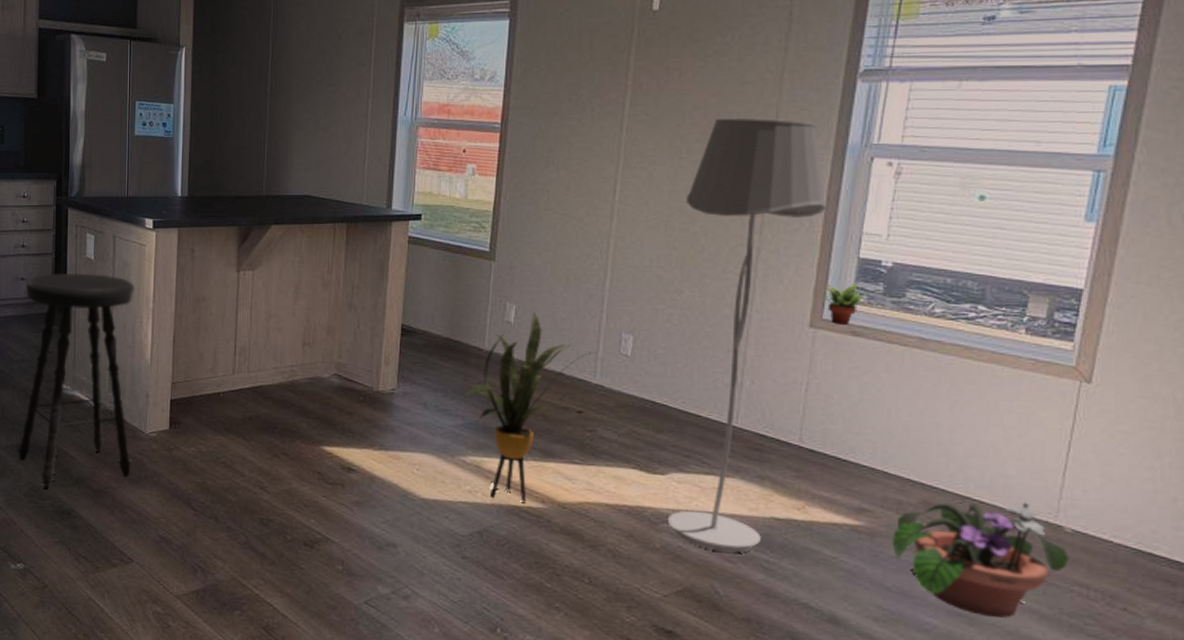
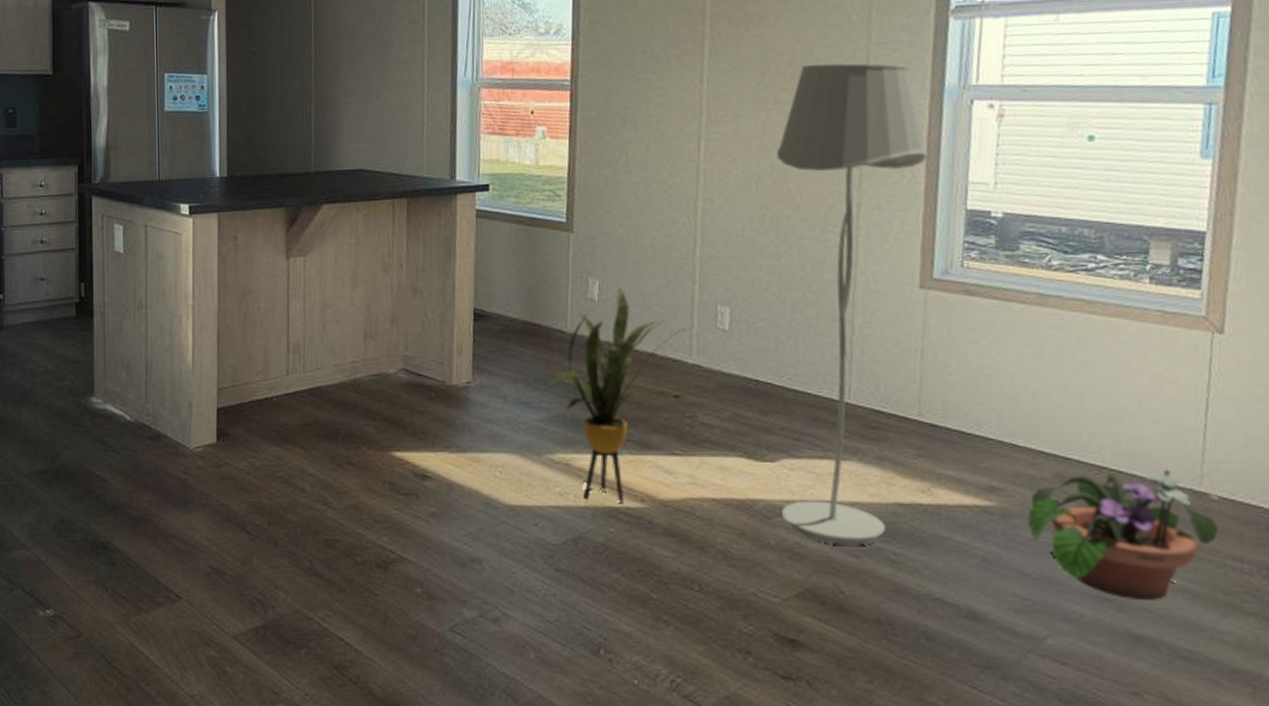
music stool: present [18,272,135,488] -> none [43,268,175,519]
succulent plant: present [821,282,869,326] -> none [930,236,980,285]

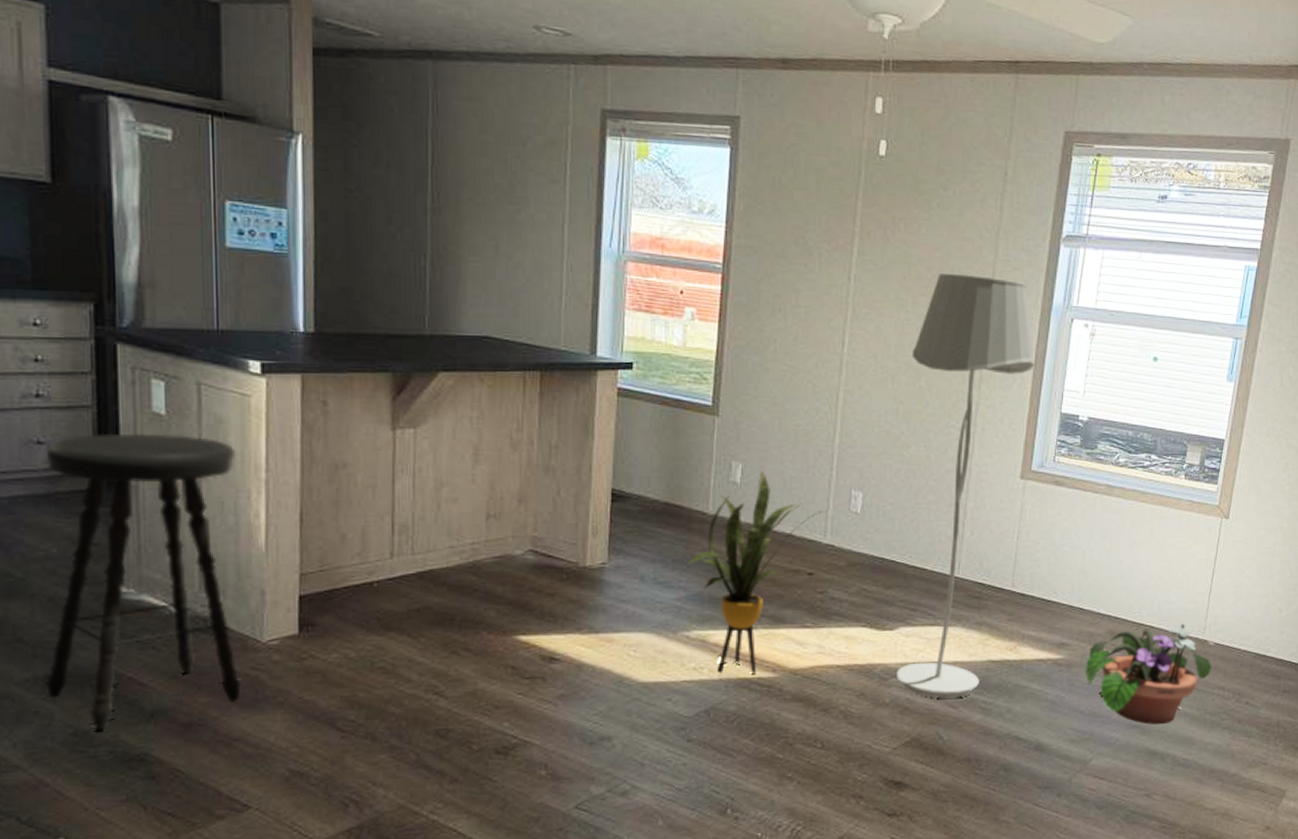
music stool: none [43,268,175,519] -> present [46,433,241,731]

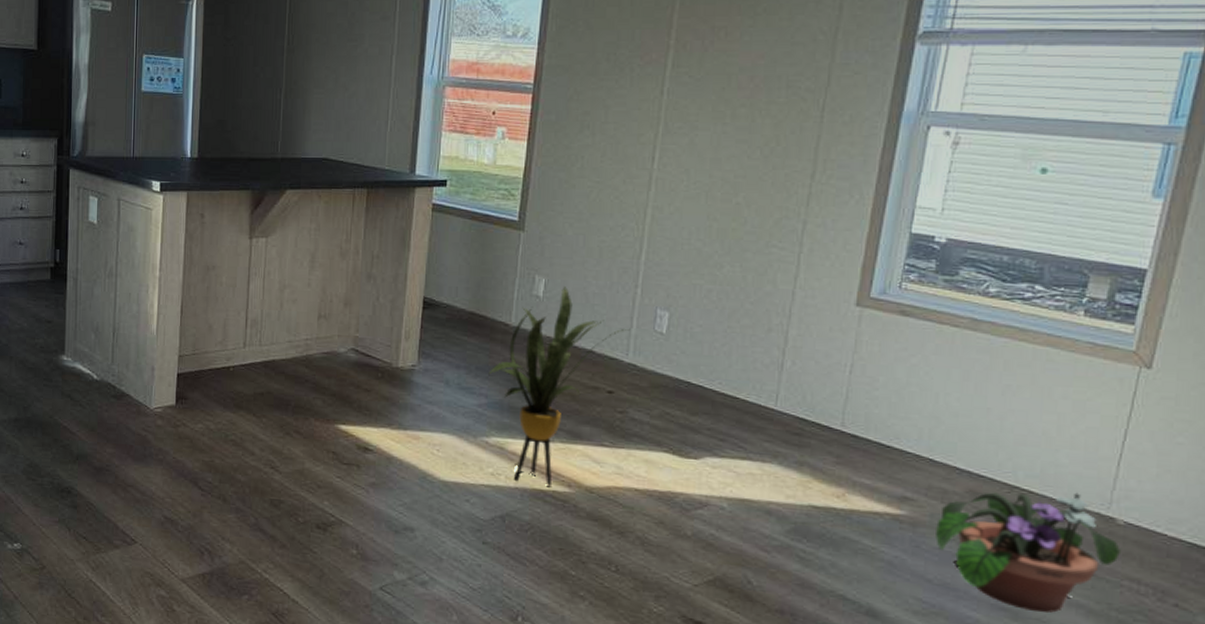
music stool: present [46,433,241,731] -> none [15,237,141,465]
floor lamp: present [897,272,1036,699] -> none [701,81,879,542]

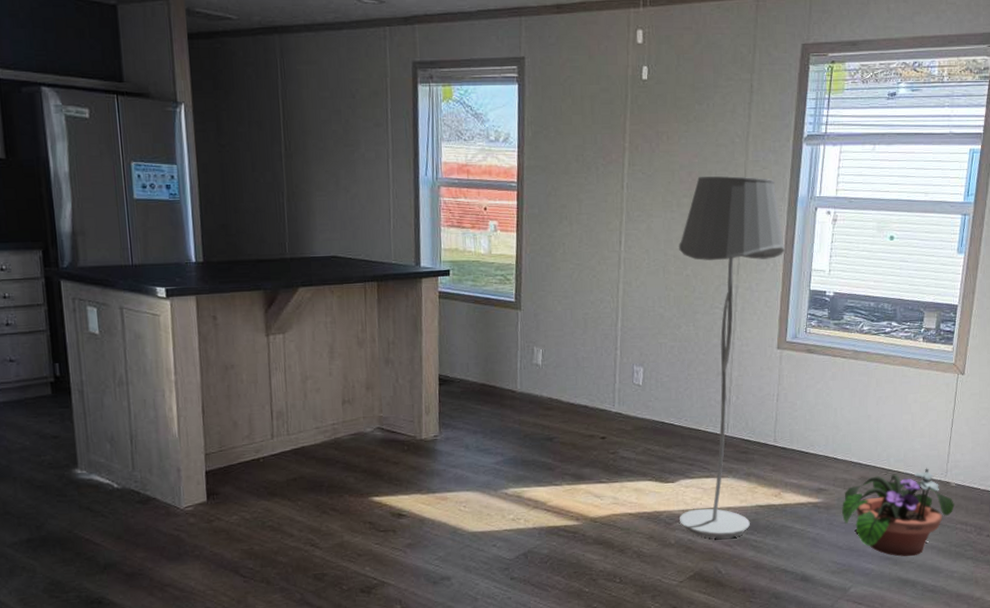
house plant: present [488,287,629,486] -> none [502,354,614,523]
floor lamp: none [701,81,879,542] -> present [679,175,786,539]

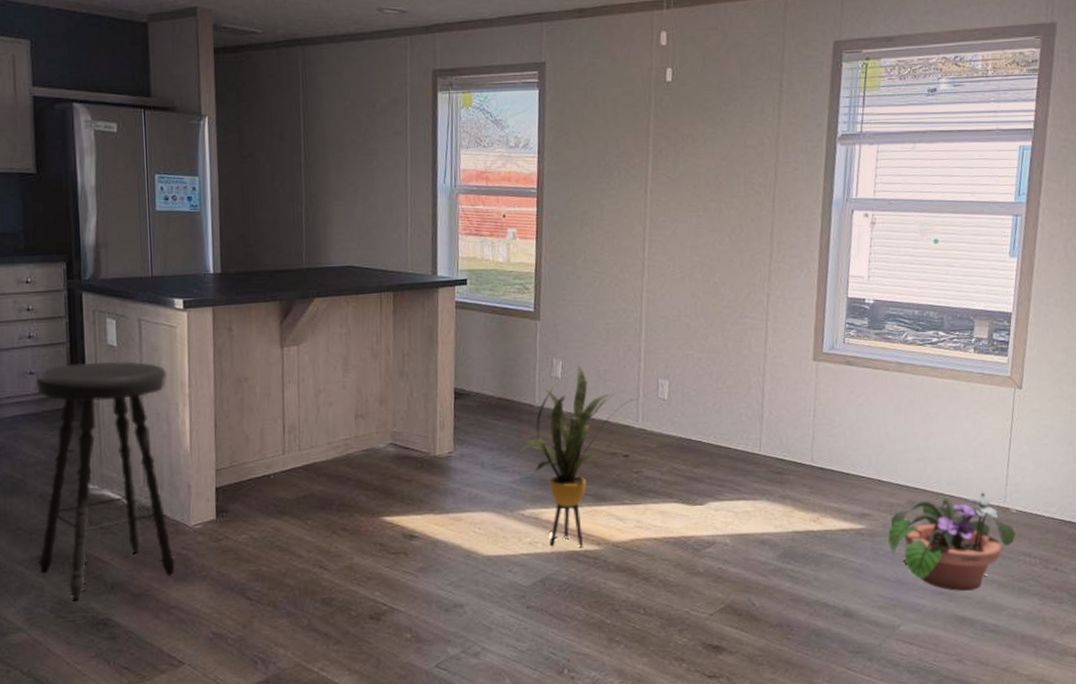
music stool: none [17,348,168,580] -> present [36,361,175,600]
house plant: none [502,354,614,523] -> present [519,367,637,547]
floor lamp: present [679,175,786,539] -> none [706,178,821,568]

